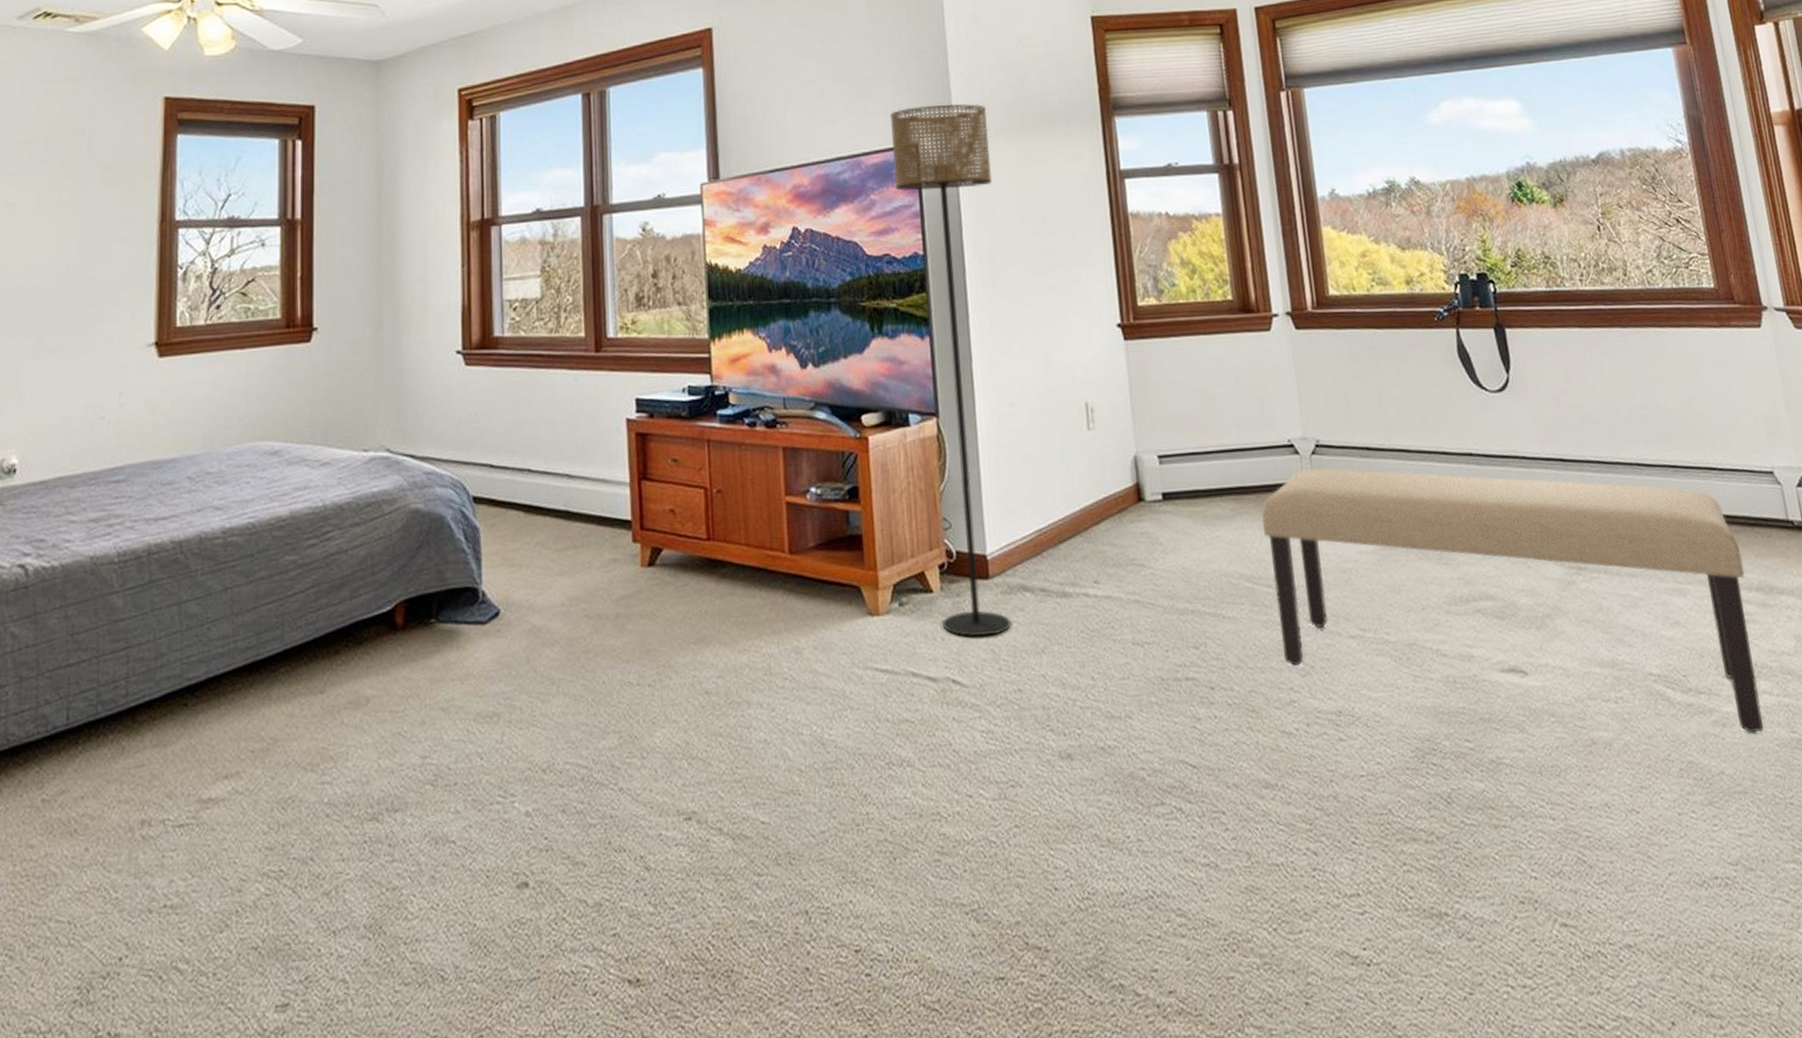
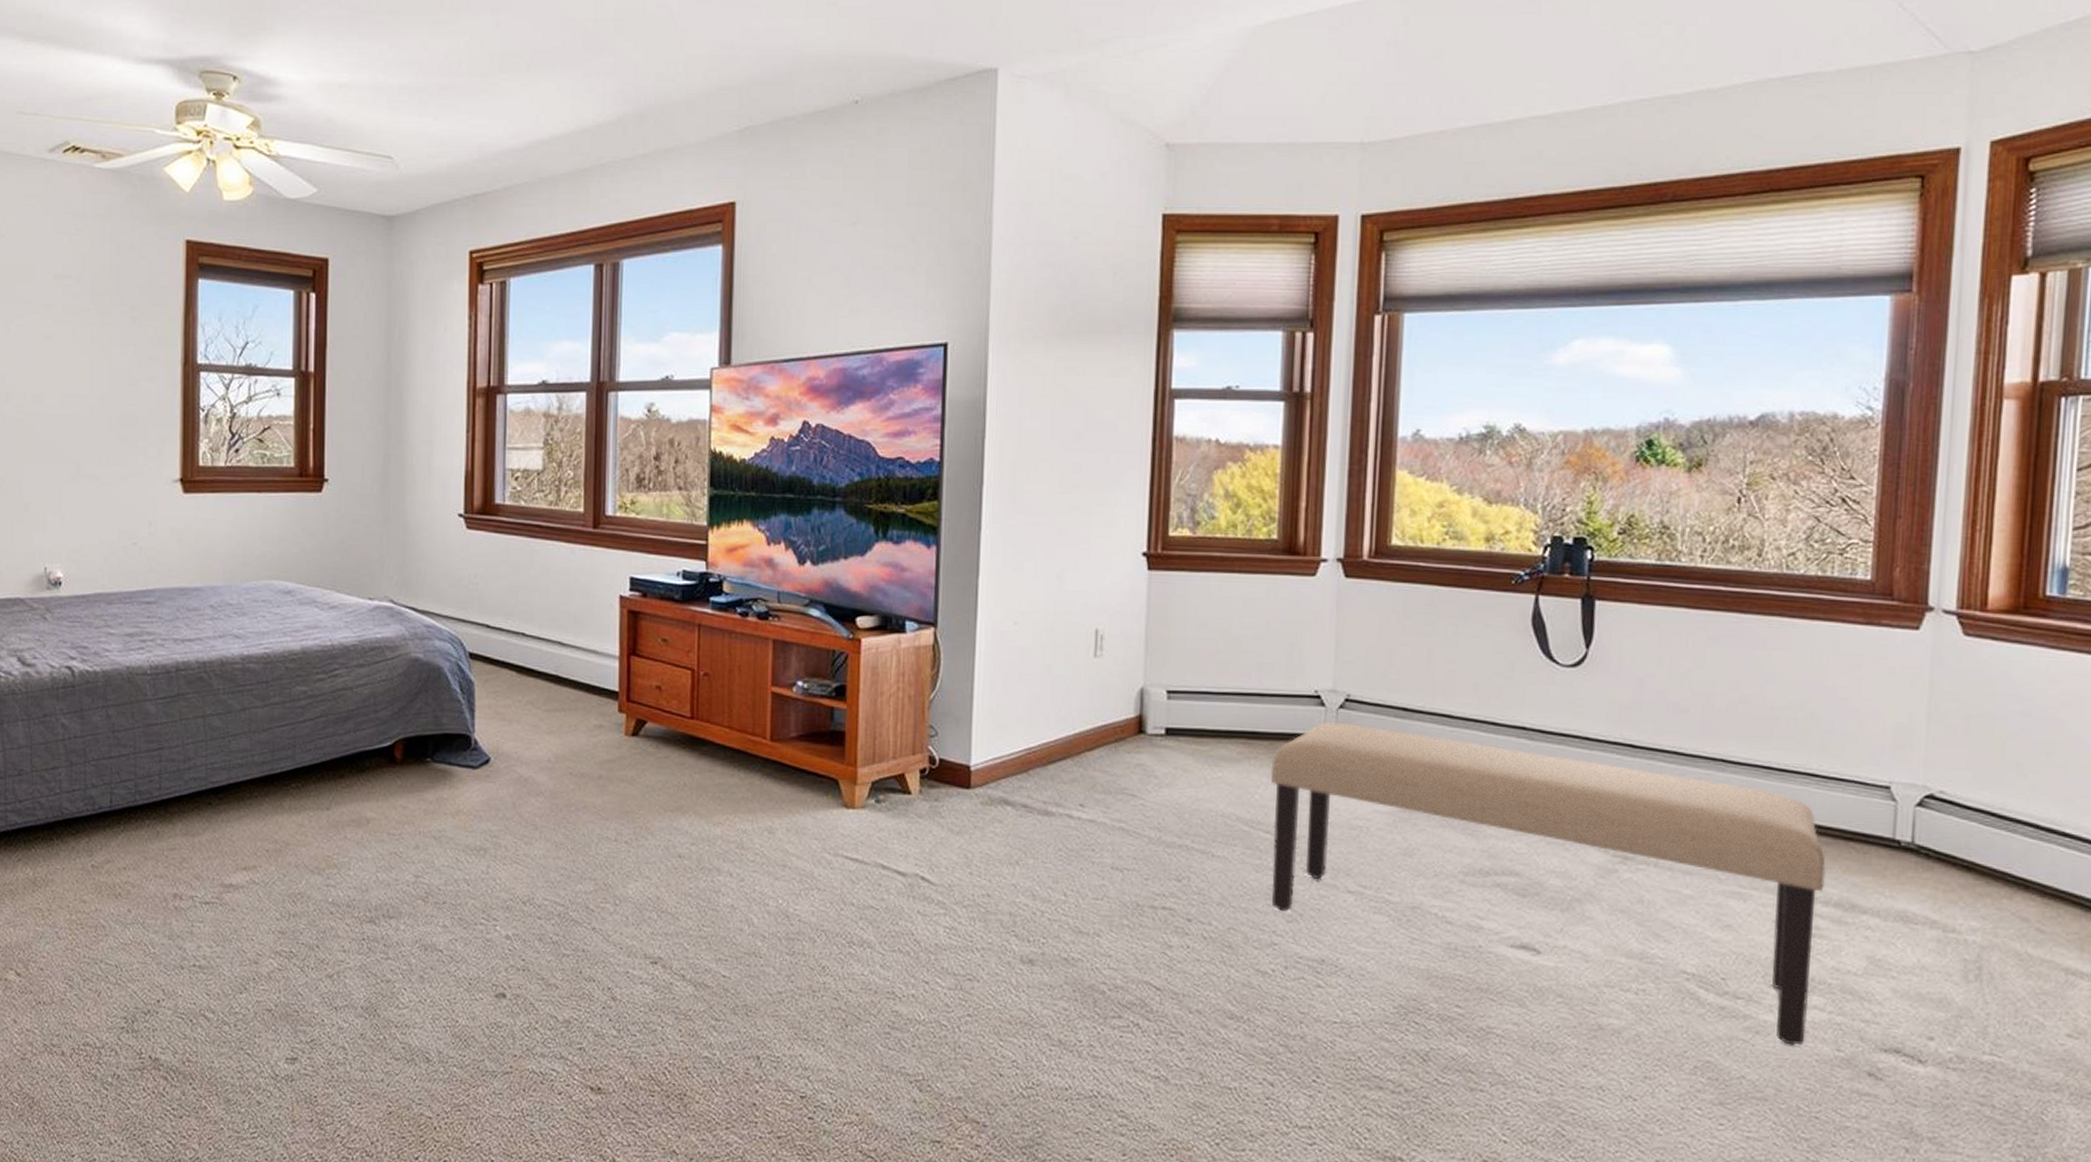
floor lamp: present [890,104,1011,638] -> none [916,303,1028,842]

